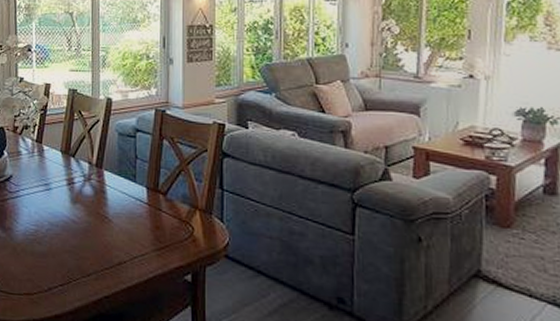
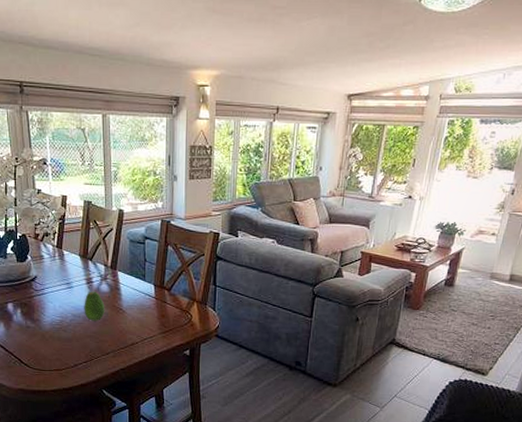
fruit: none [63,194,88,232] -> present [84,291,105,321]

